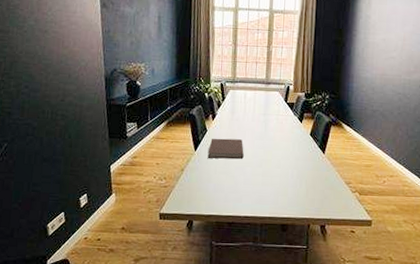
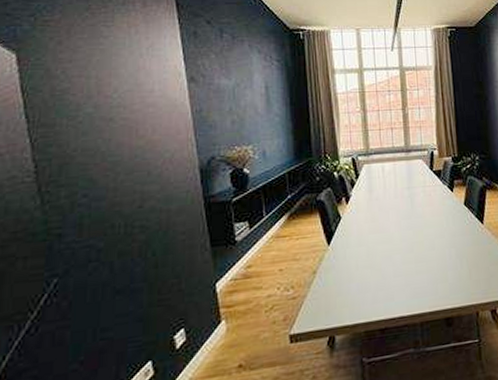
notebook: present [207,138,244,159] -> none [344,222,390,252]

